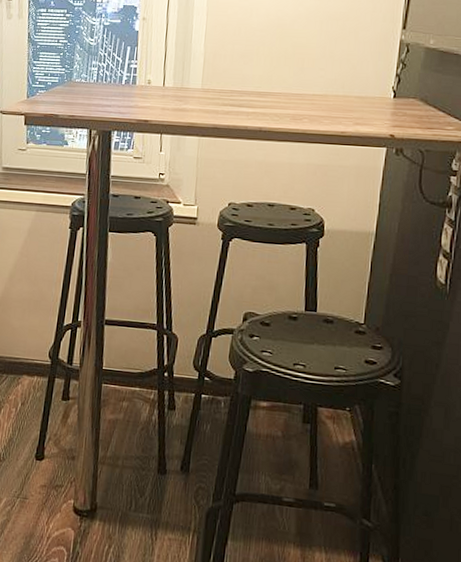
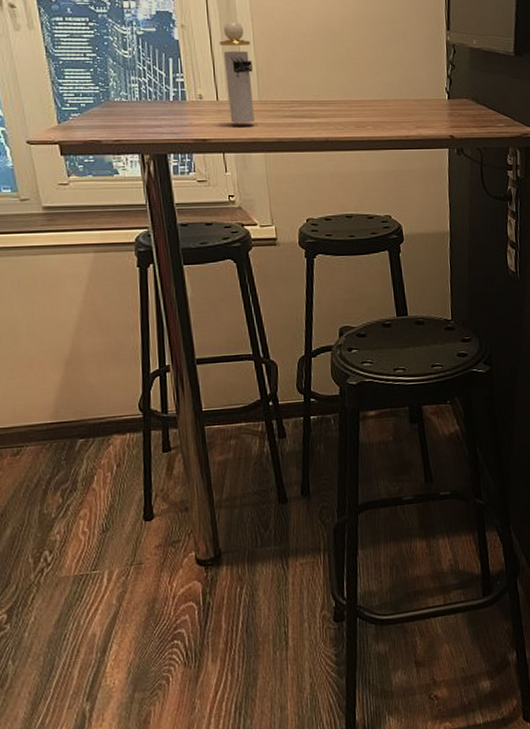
perfume bottle: none [172,14,202,108] -> present [220,20,254,123]

